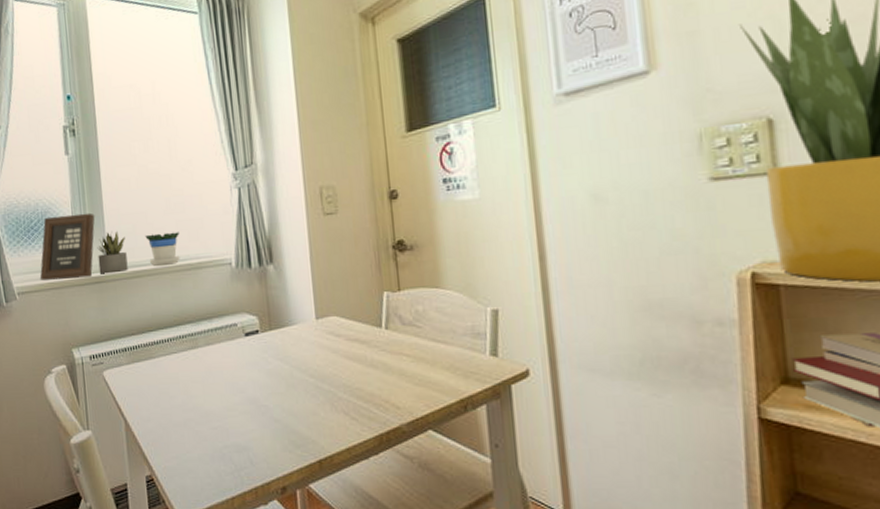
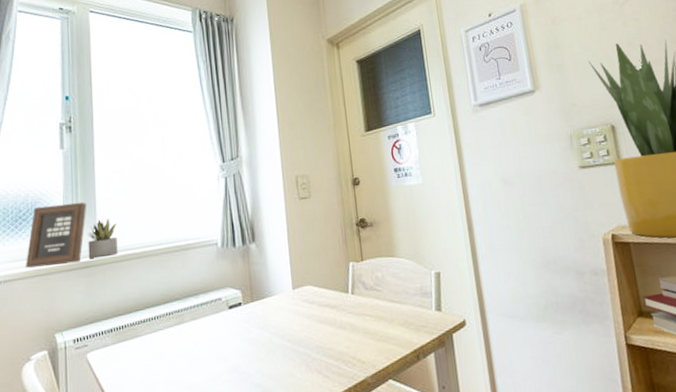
flowerpot: present [145,231,180,267] -> none [136,217,170,250]

